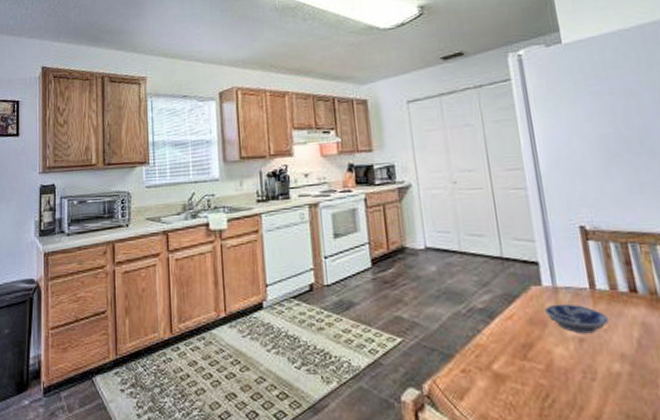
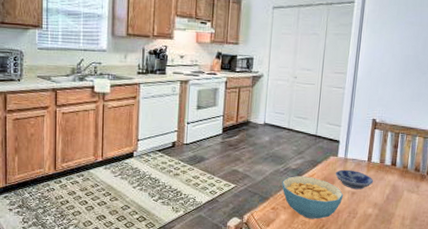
cereal bowl: none [468,318,567,386] -> present [282,175,344,220]

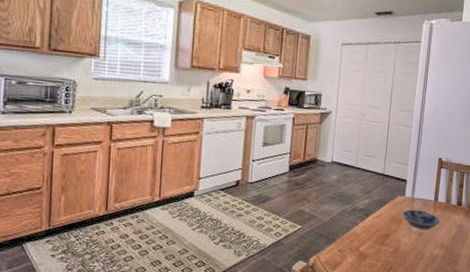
cereal bowl: present [282,175,344,220] -> none [349,215,411,262]

